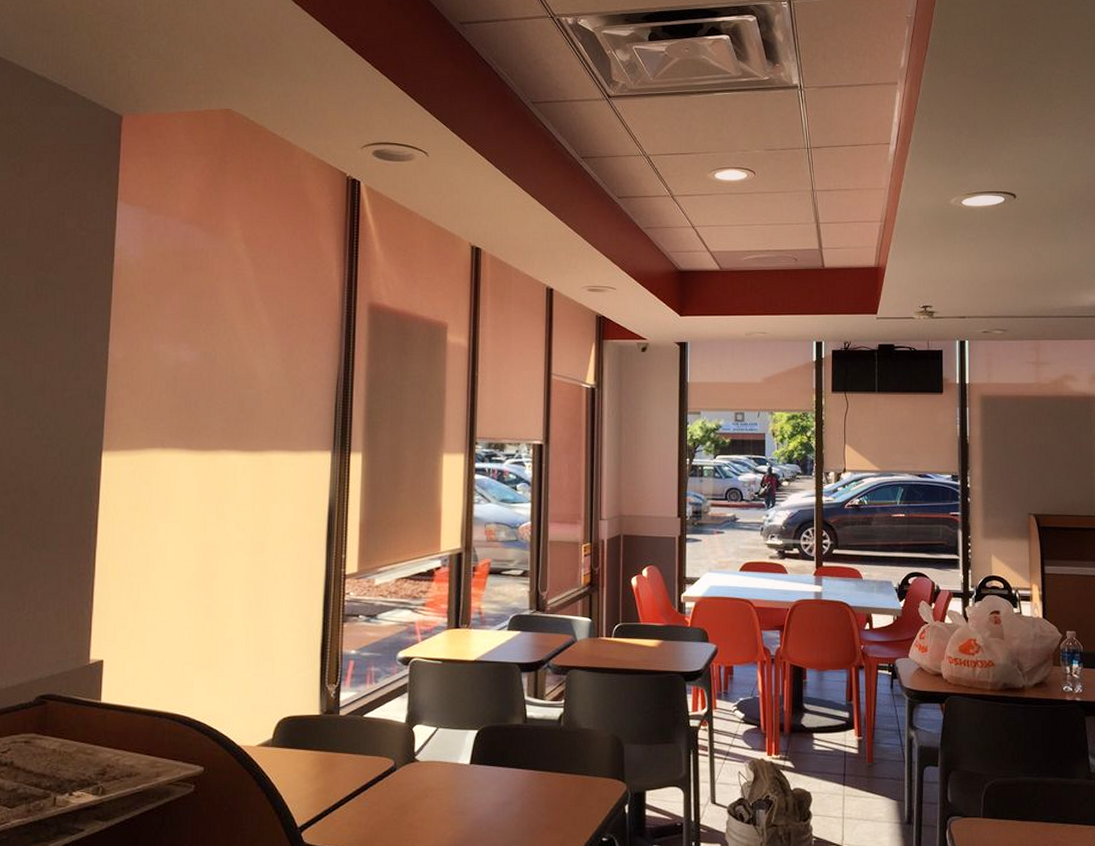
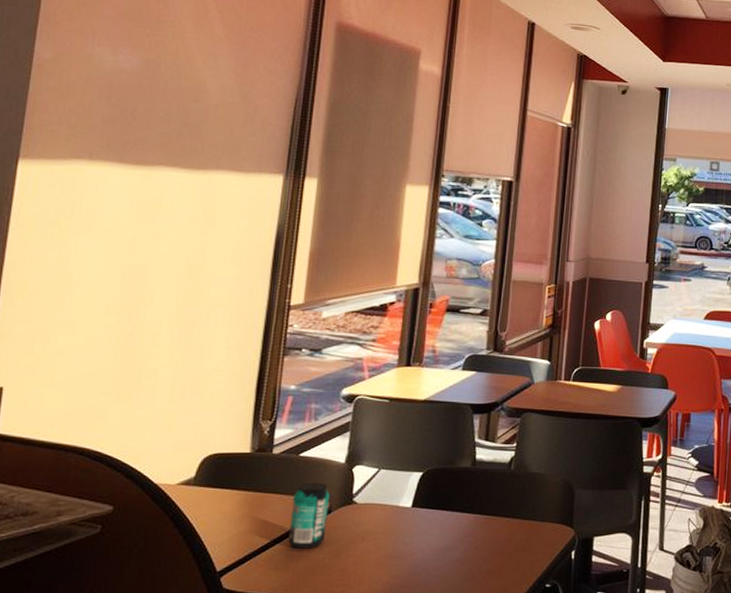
beverage can: none [359,741,393,805] -> present [288,482,330,549]

